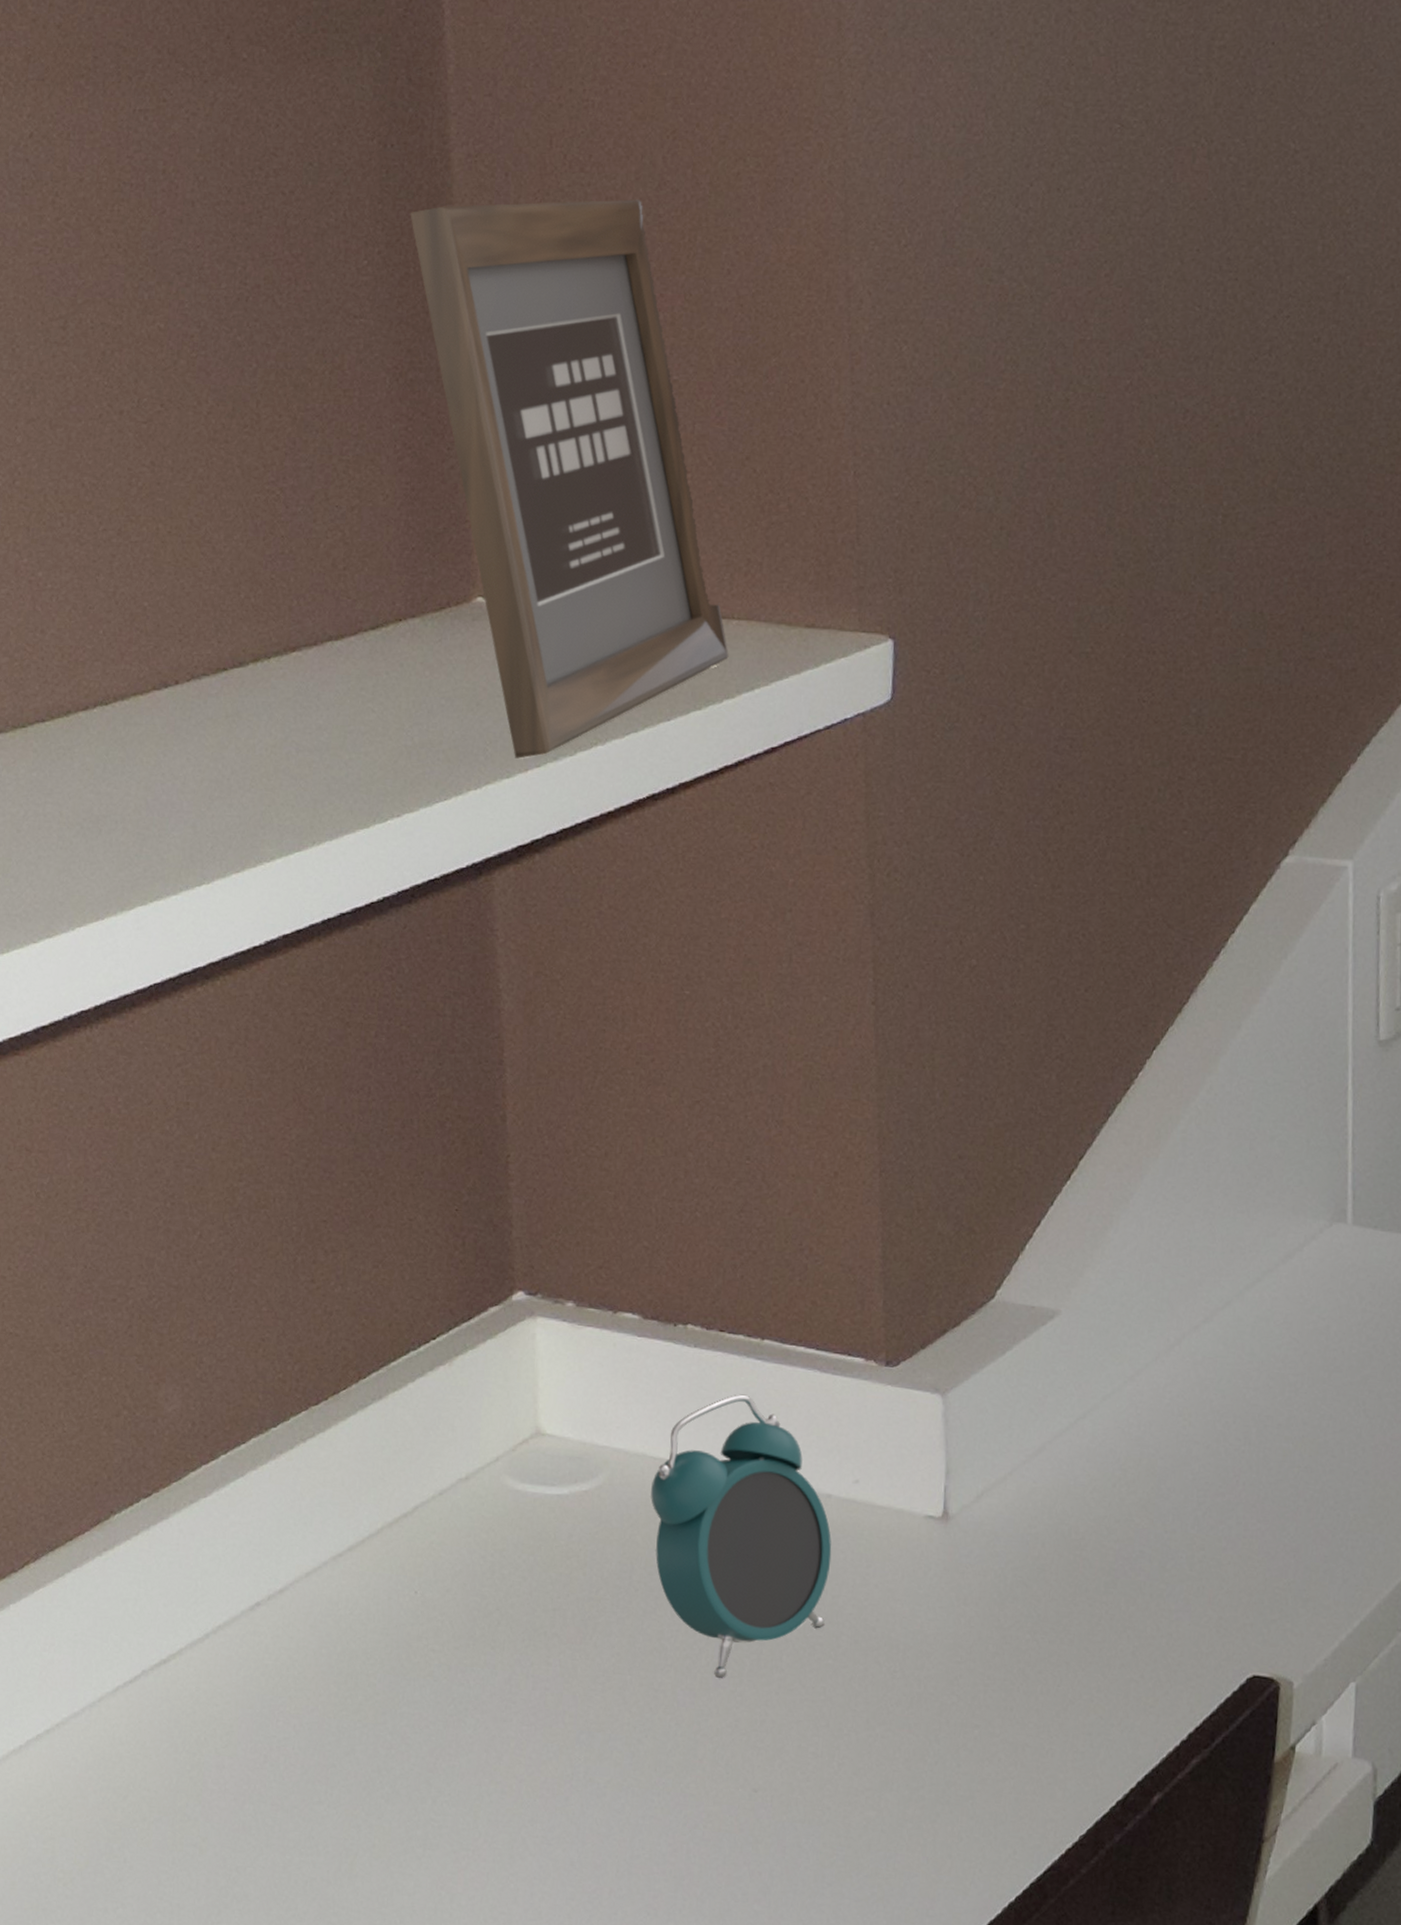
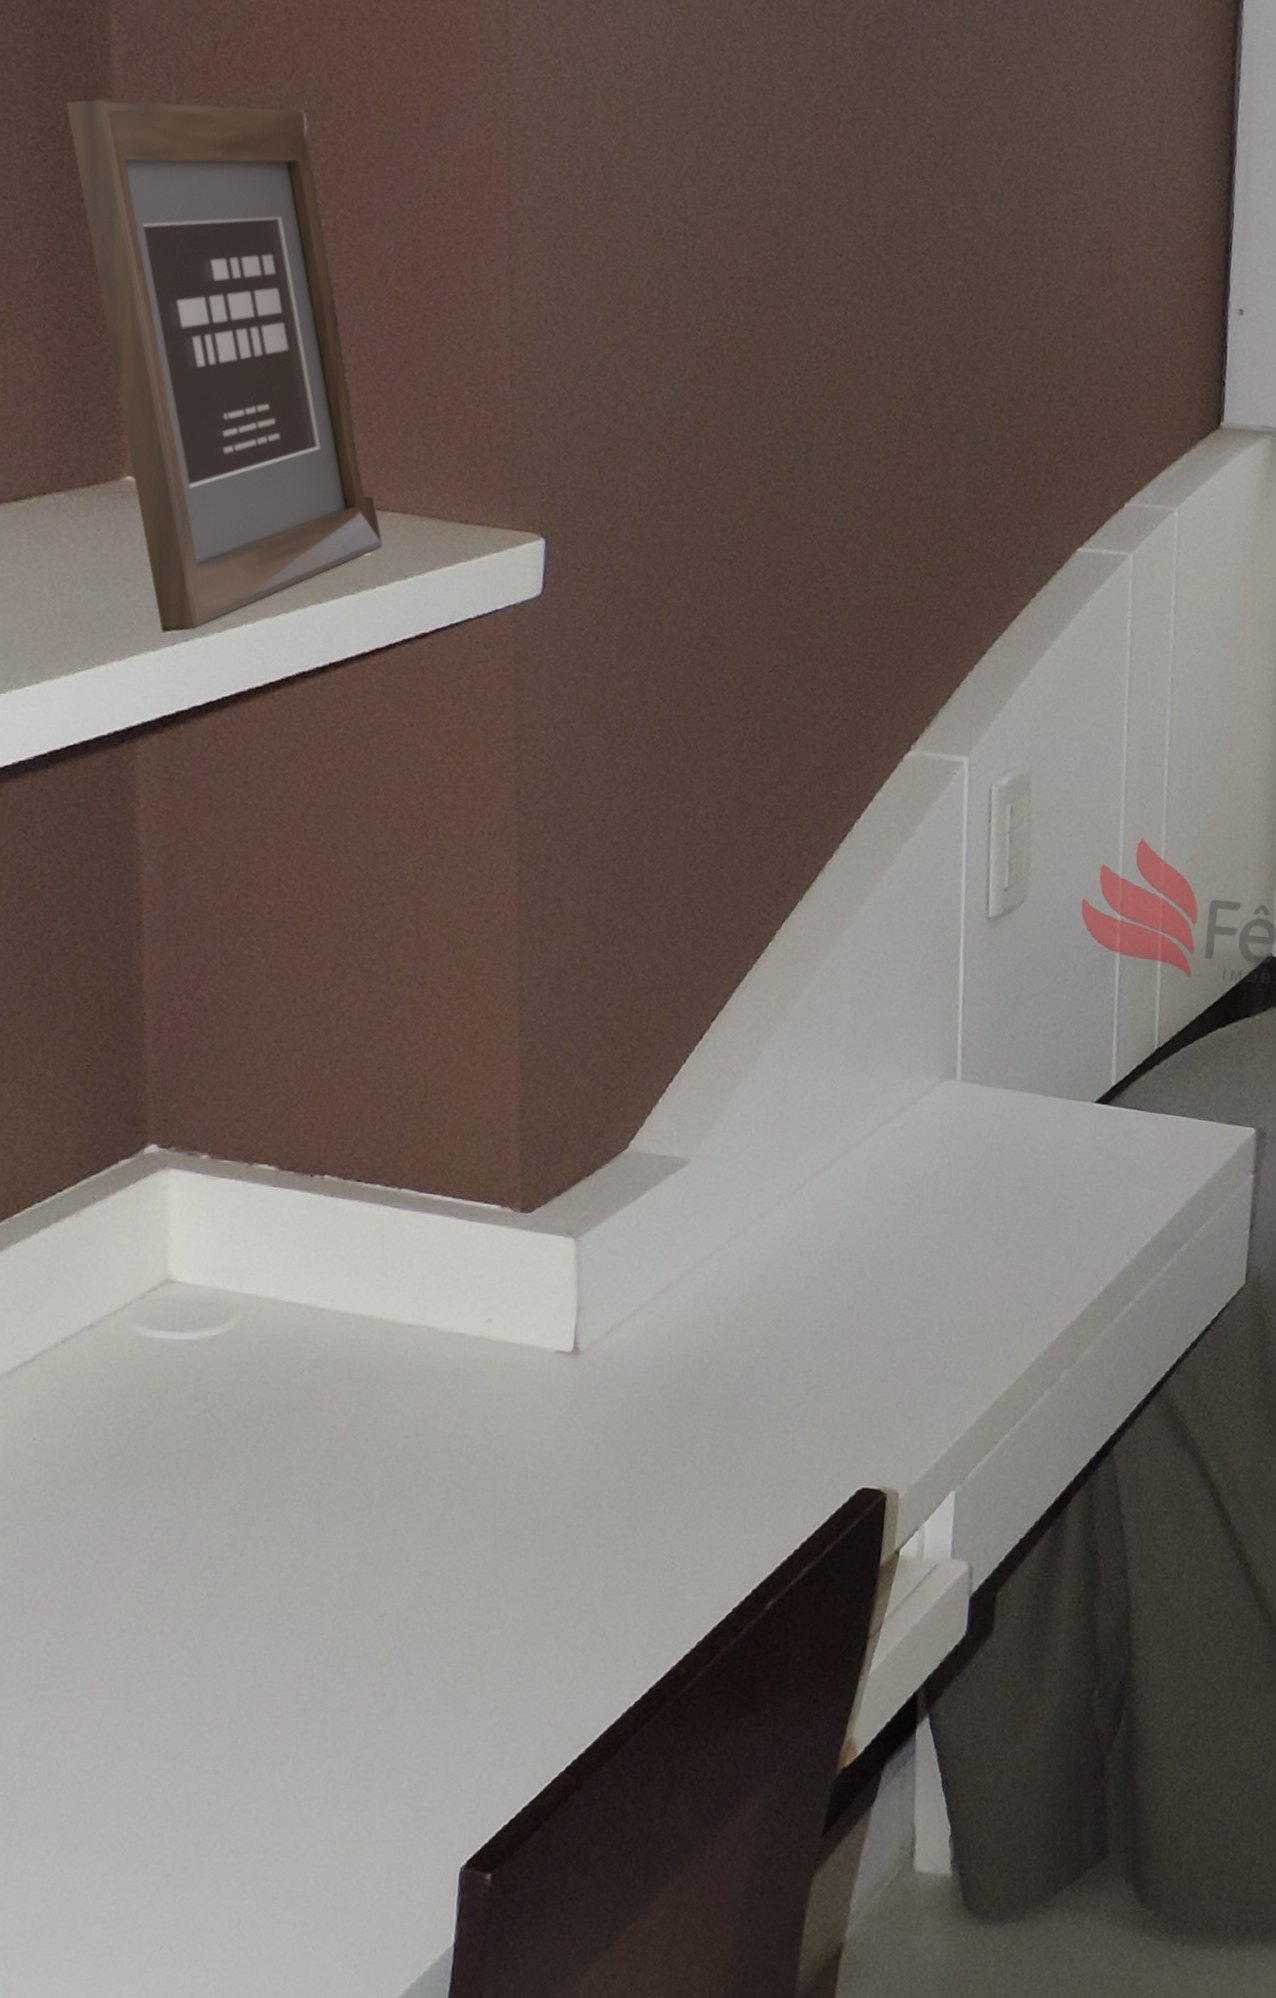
alarm clock: present [651,1394,832,1678] -> none [282,1240,464,1510]

